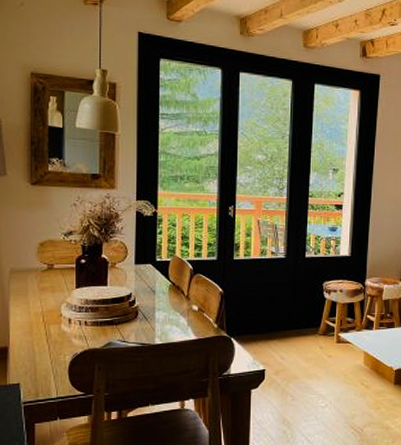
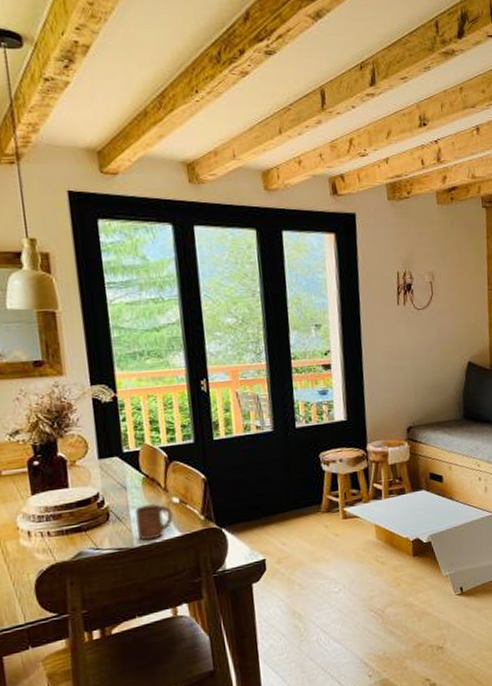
cup: none [160,308,191,340] -> present [135,503,173,541]

